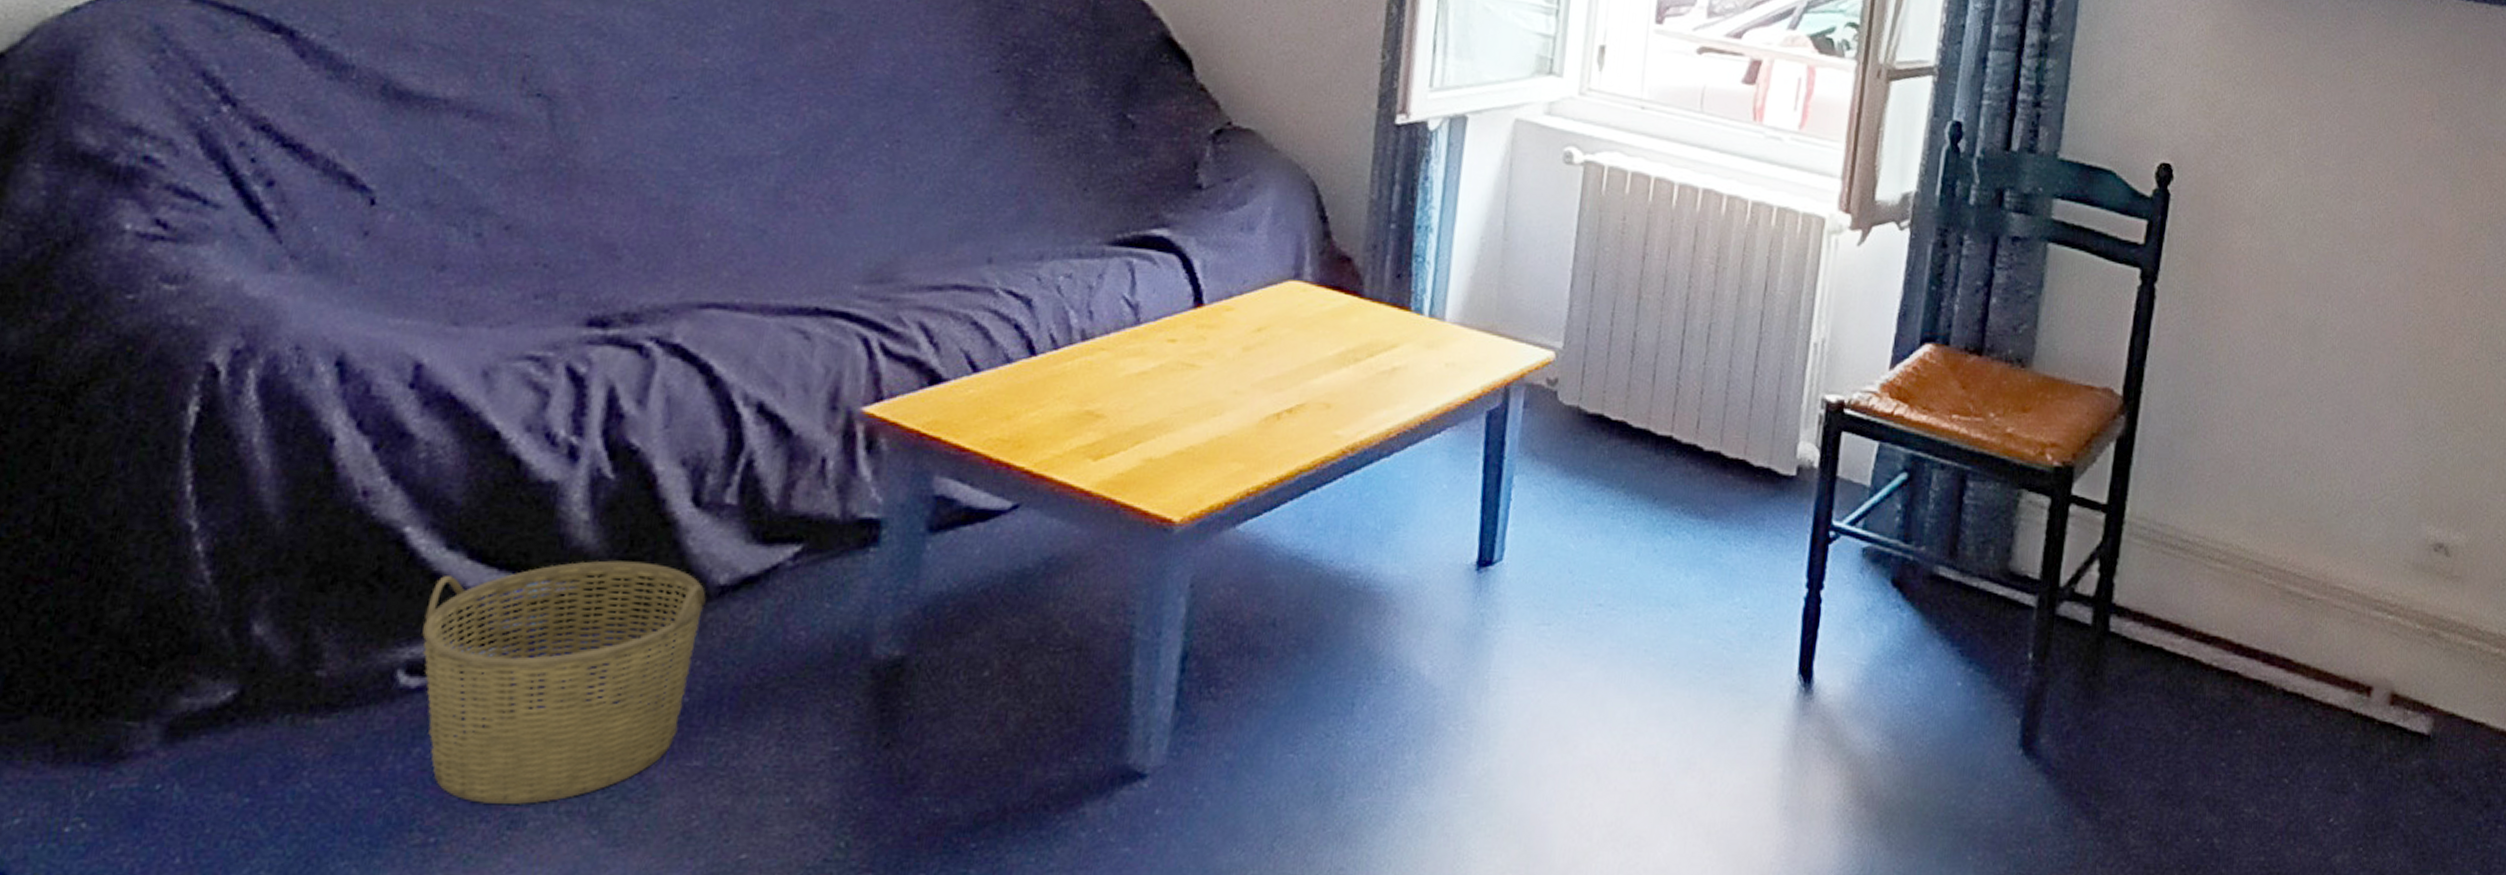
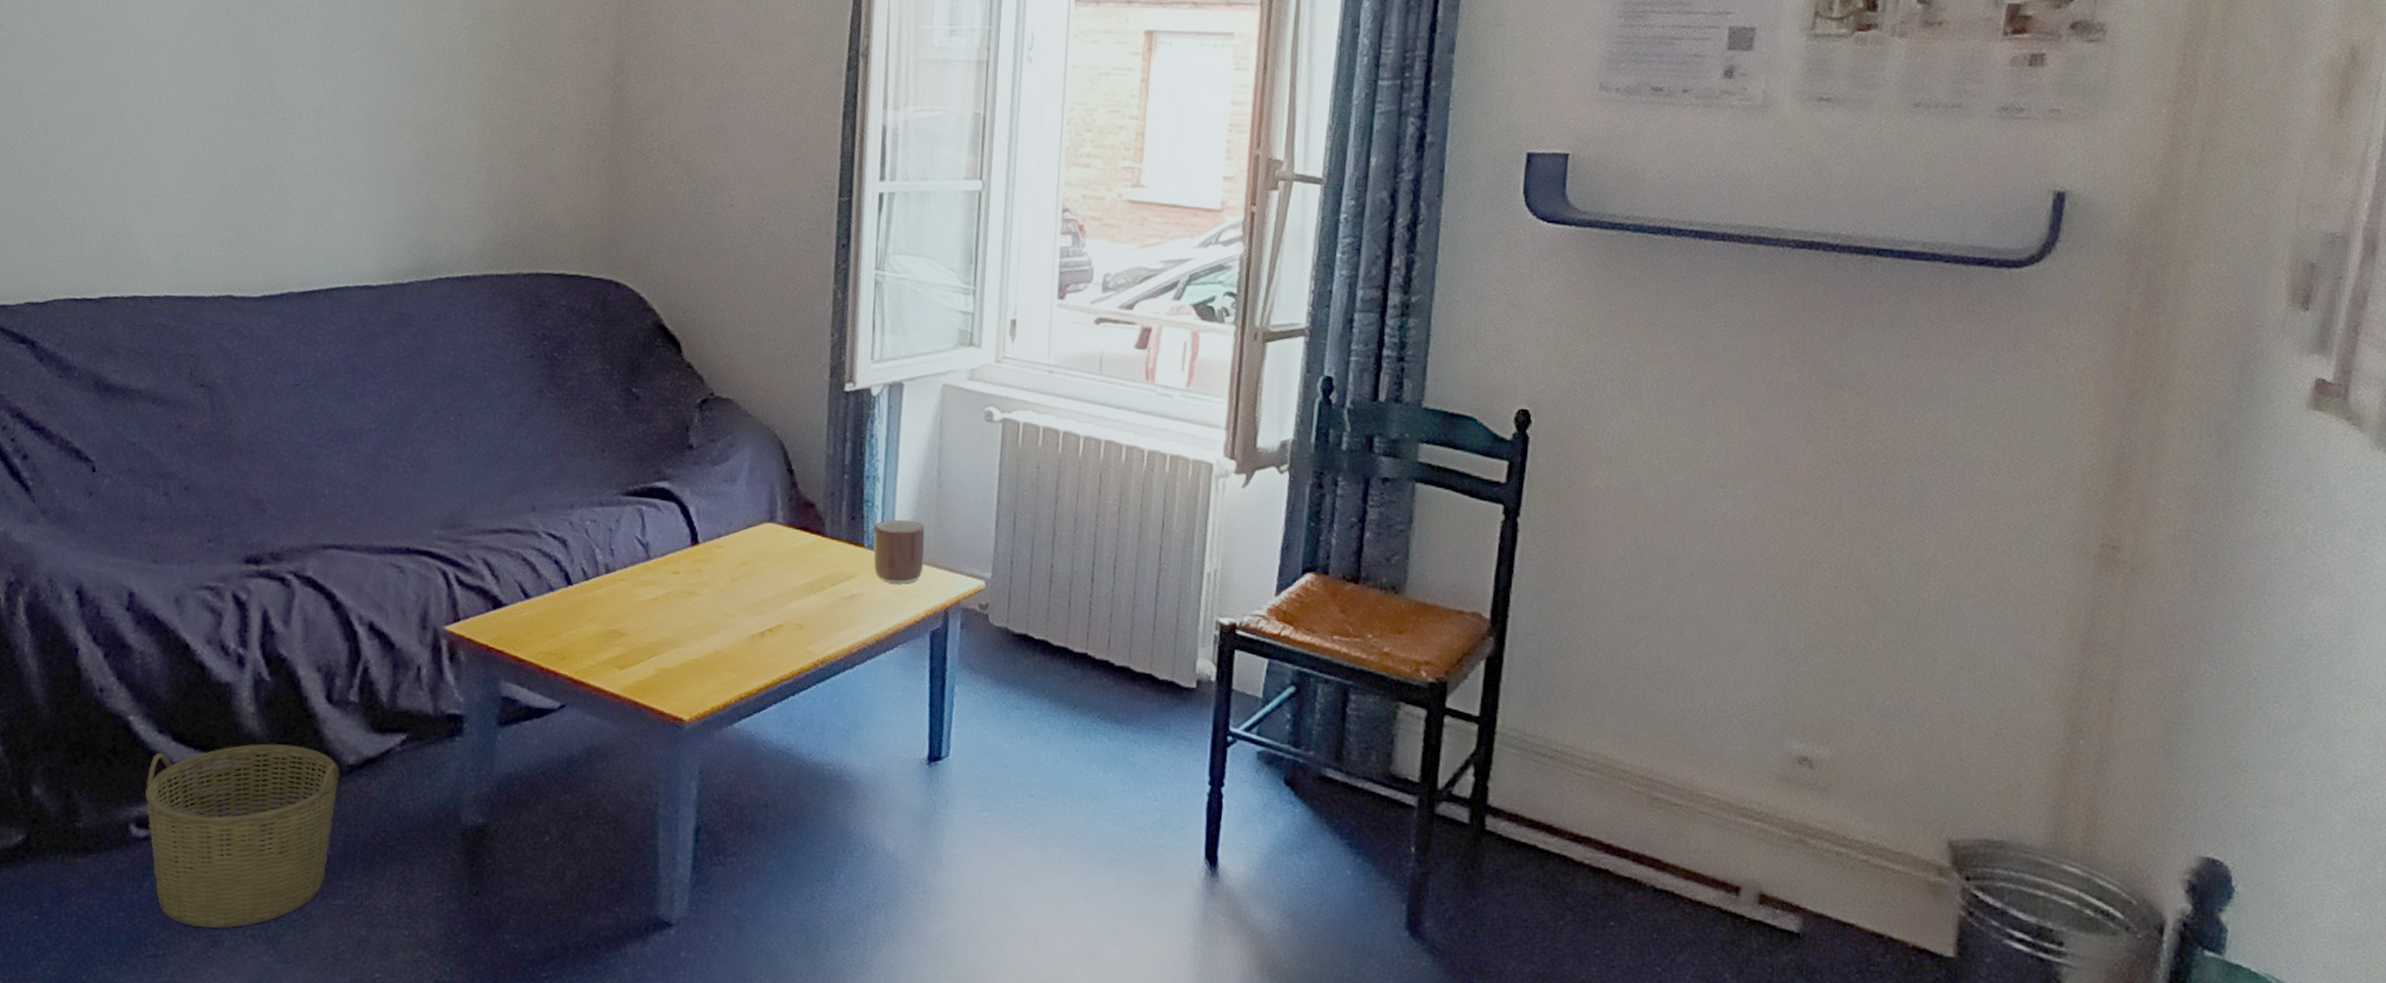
mug: none [1421,278,1486,355] -> present [873,519,925,584]

